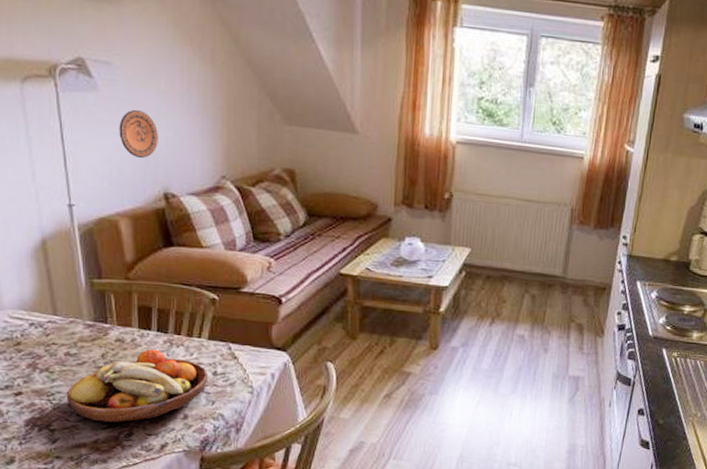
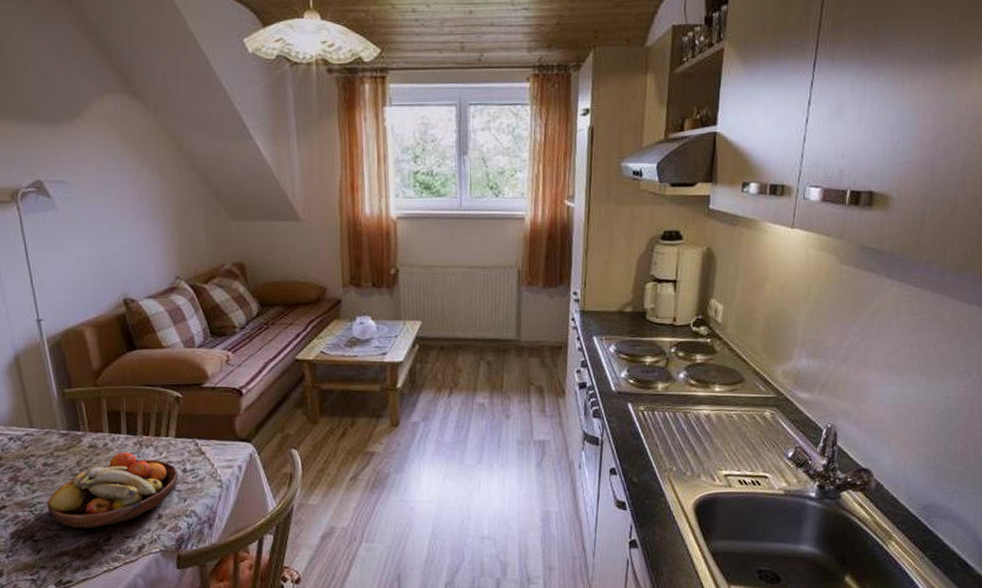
decorative plate: present [119,109,158,159] -> none [77,222,115,269]

